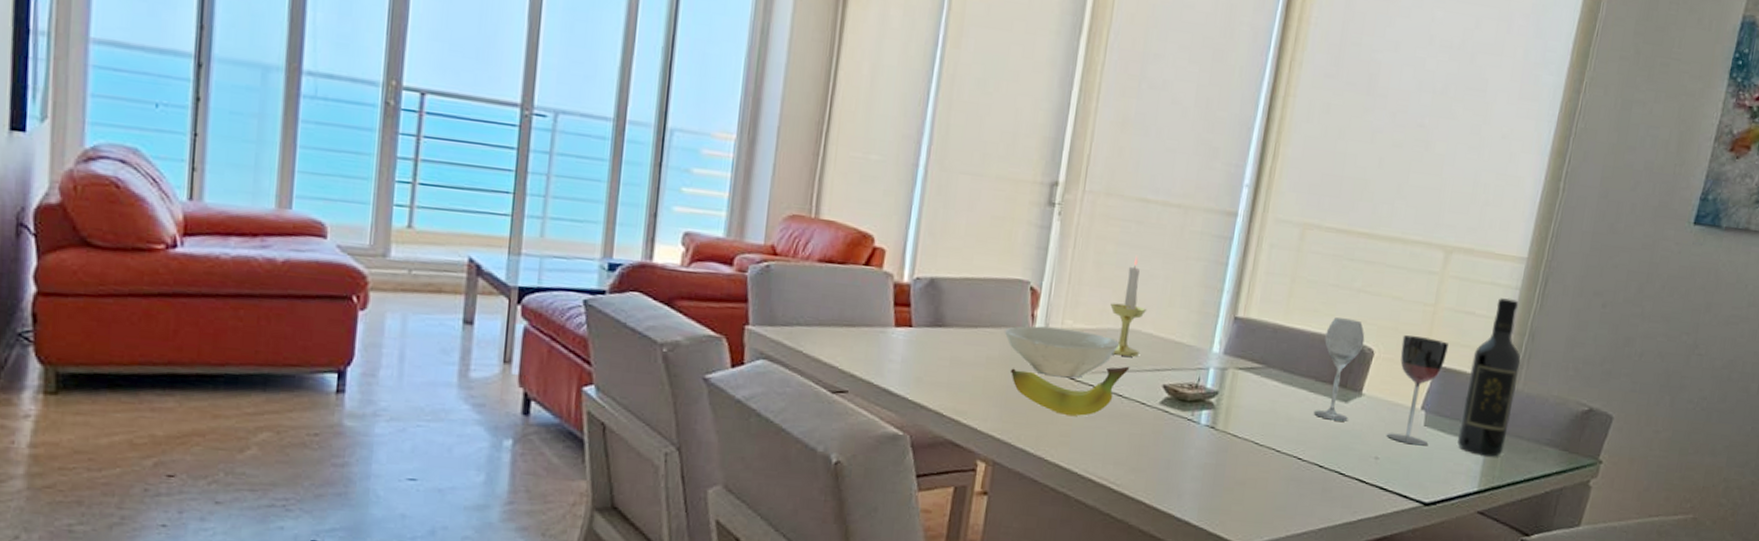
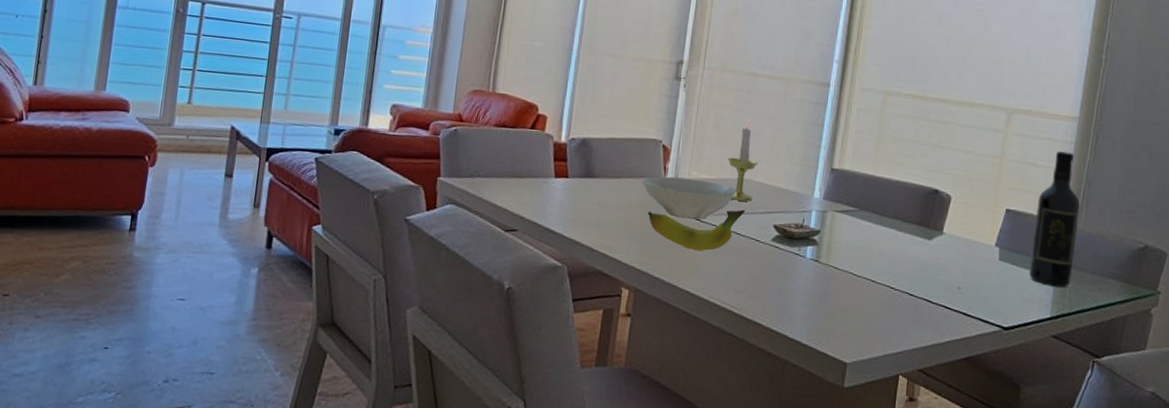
wineglass: present [1313,317,1365,421] -> none [902,168,943,256]
wineglass: present [1387,335,1449,446] -> none [967,183,1015,278]

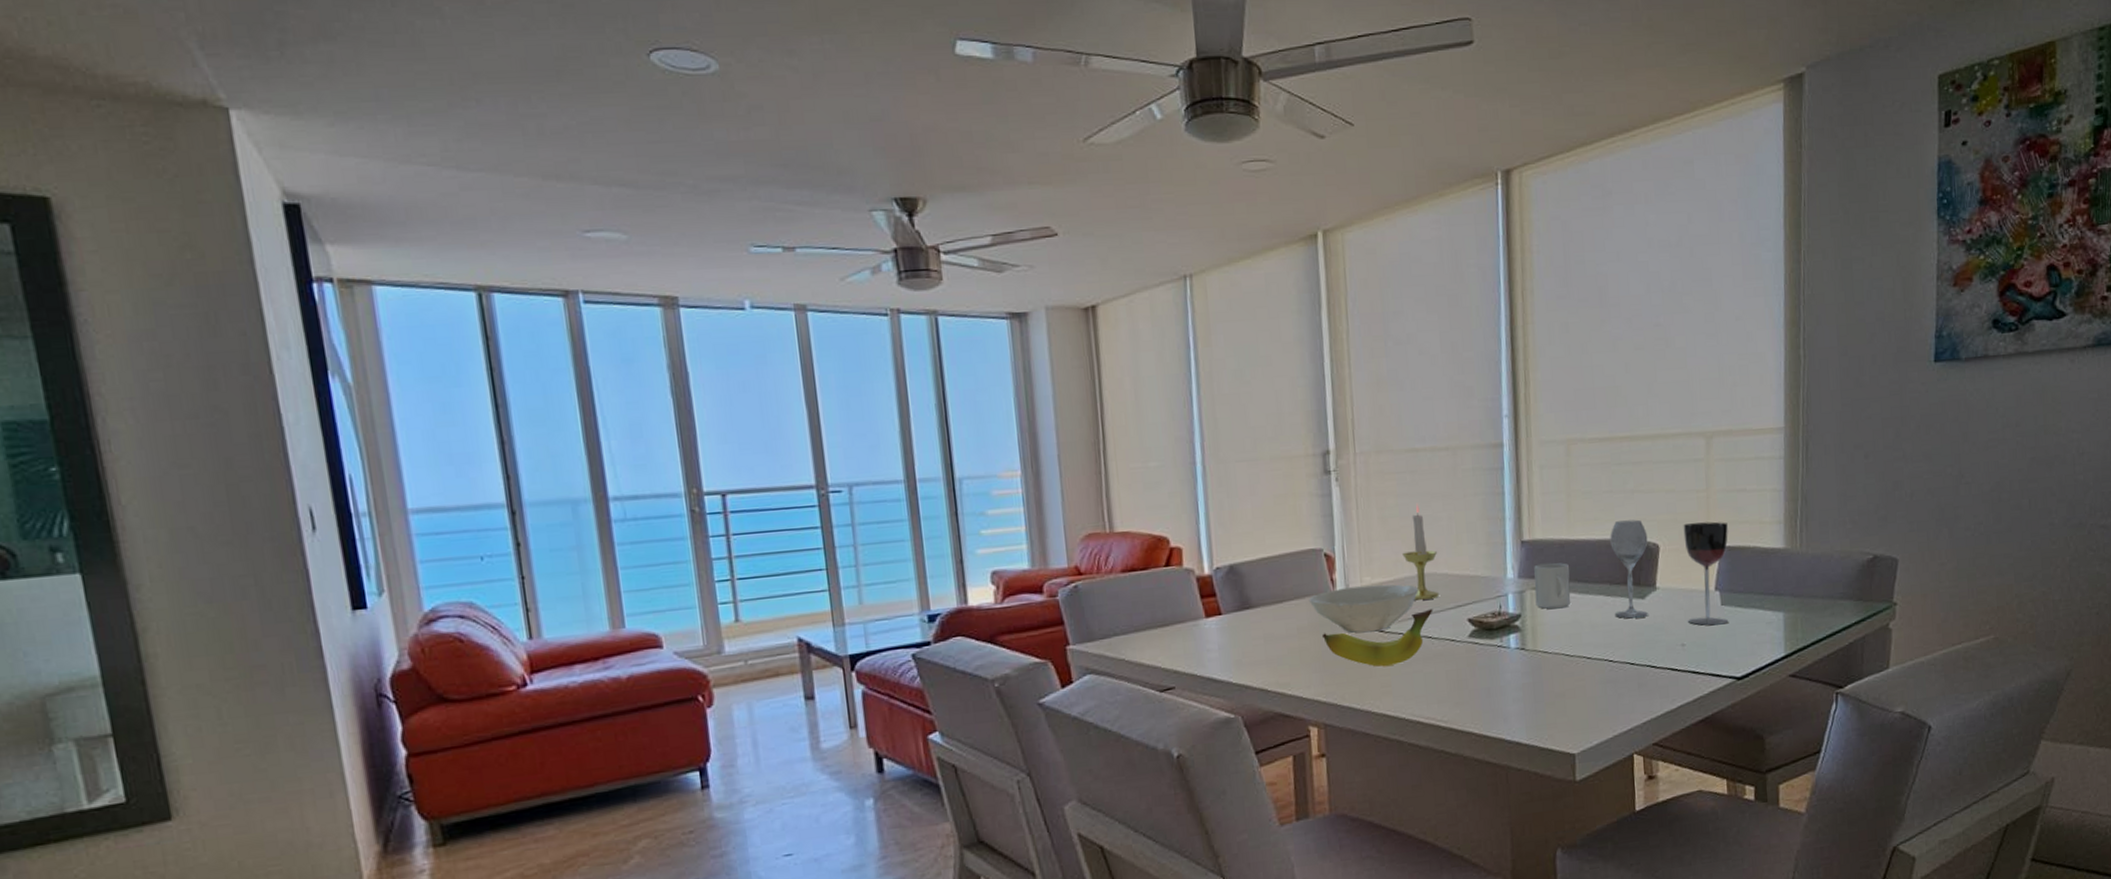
cup: none [834,191,869,234] -> present [1534,562,1571,610]
wineglass: none [902,168,943,256] -> present [1610,519,1648,619]
wineglass: none [967,183,1015,278] -> present [1683,521,1728,626]
wine bottle: present [1029,151,1081,287] -> none [1753,468,1802,621]

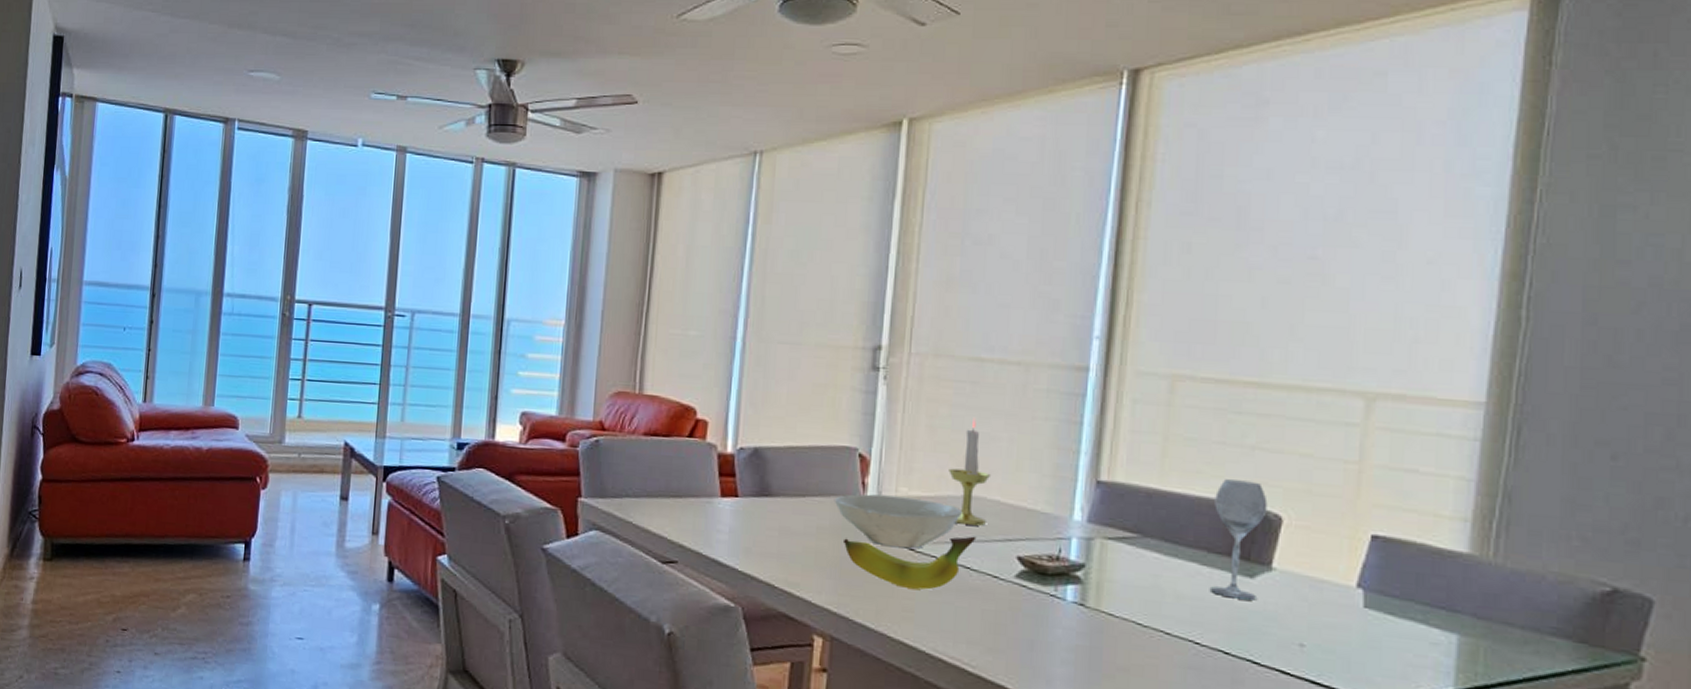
cup: present [1534,562,1571,610] -> none [1106,510,1155,569]
wineglass: present [1683,521,1728,626] -> none [1313,498,1385,632]

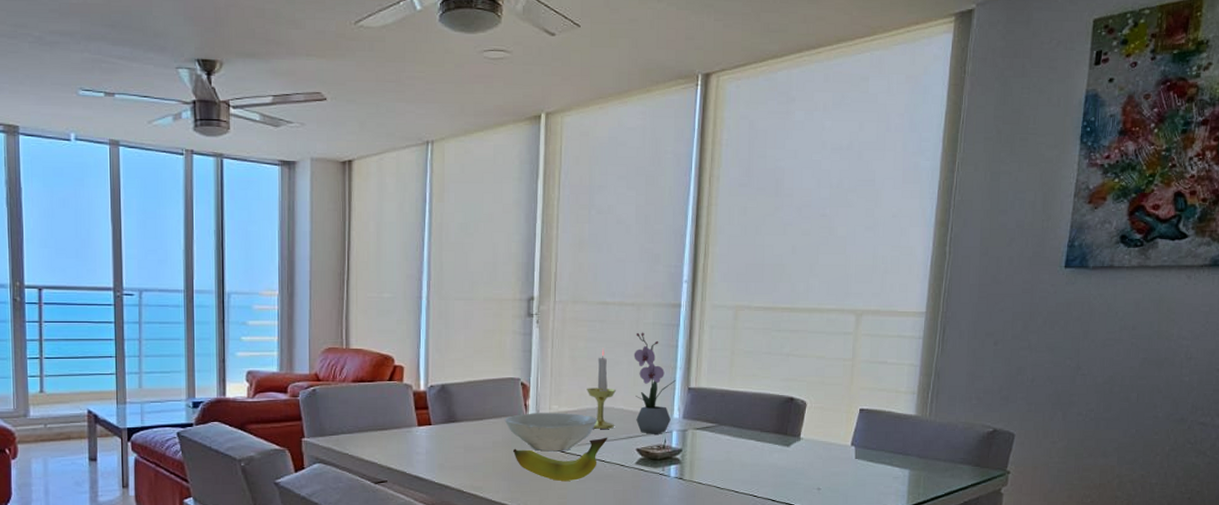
flower arrangement: none [1017,401,1079,540] -> present [634,332,676,434]
wineglass: present [1209,479,1268,600] -> none [762,379,797,462]

